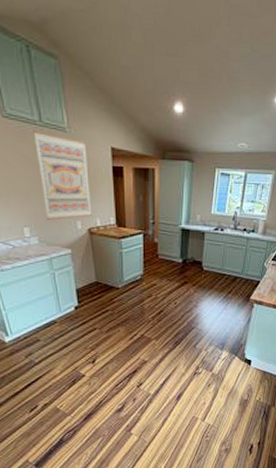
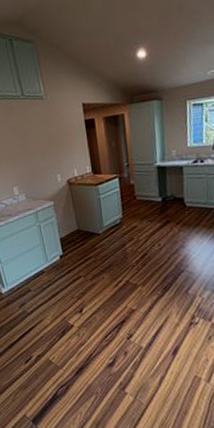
wall art: present [33,130,92,220] -> none [17,103,70,177]

